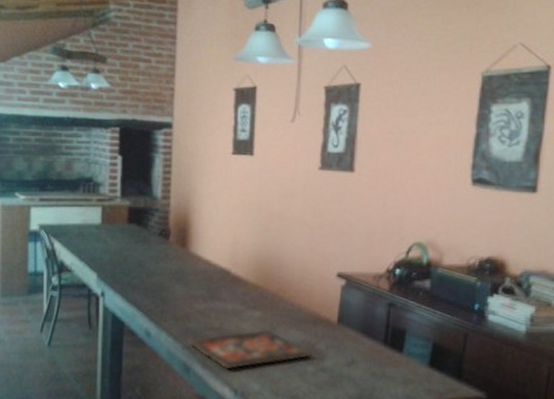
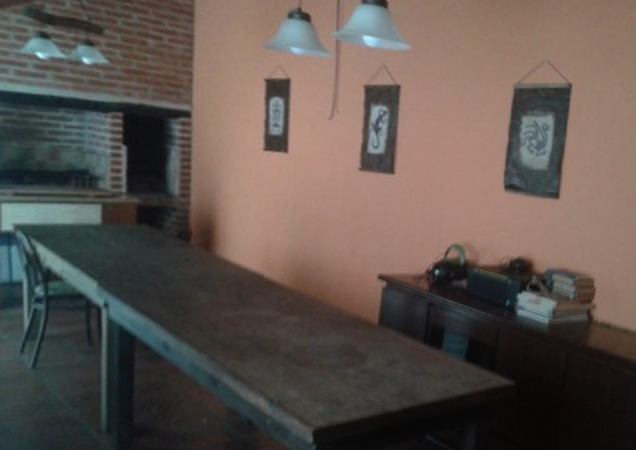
board game: present [188,328,312,370] -> none [215,334,353,379]

